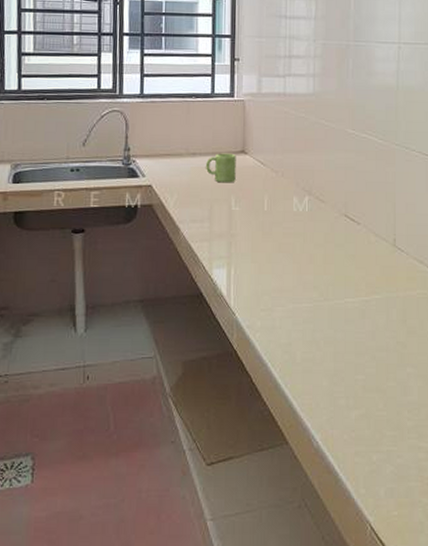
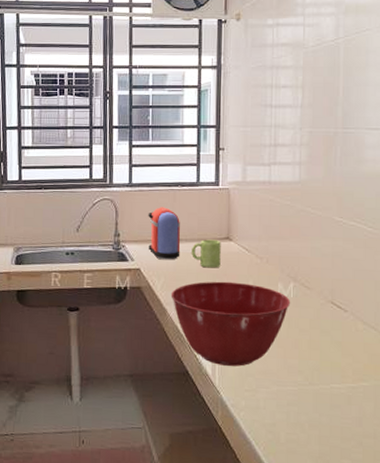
coffee maker: none [160,119,195,176] -> present [148,207,181,260]
mixing bowl: none [184,196,306,285] -> present [170,281,291,367]

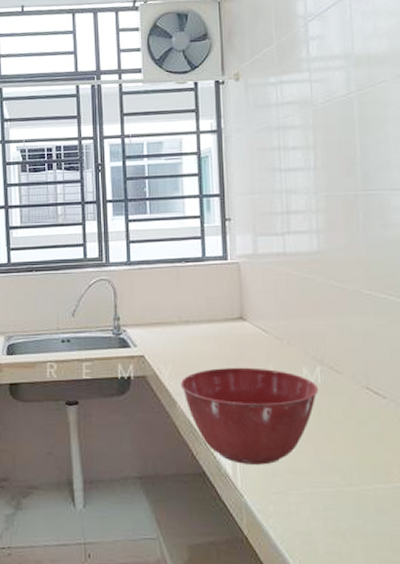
coffee maker: present [148,207,181,260] -> none [150,286,189,345]
mug: present [192,239,221,268] -> none [201,320,235,353]

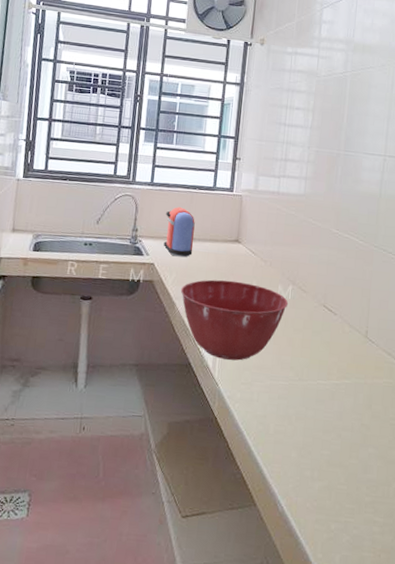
coffee maker: none [150,286,189,345] -> present [163,207,195,258]

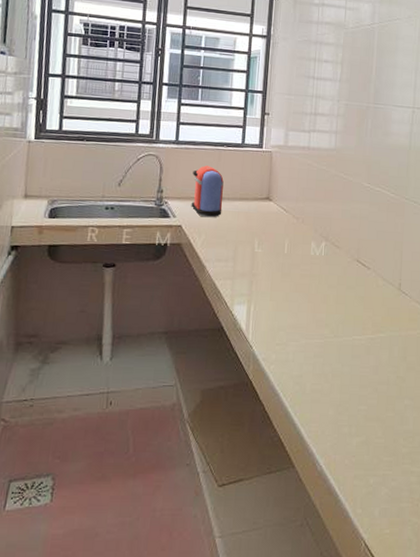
mixing bowl: present [180,279,289,361] -> none [210,239,322,321]

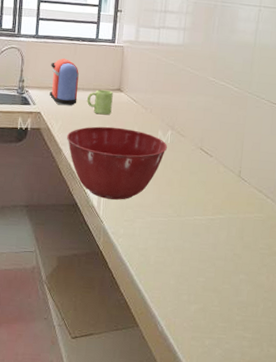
mixing bowl: none [210,239,322,321] -> present [66,126,168,200]
mug: none [233,199,262,227] -> present [87,89,113,115]

